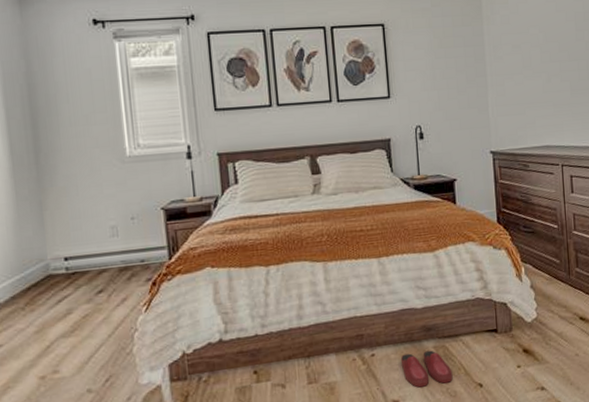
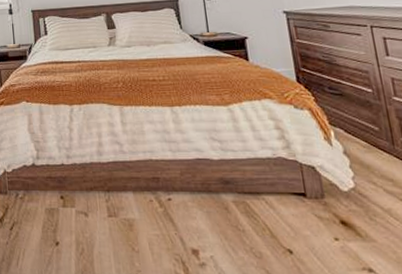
slippers: present [400,350,453,388] -> none [198,204,257,242]

